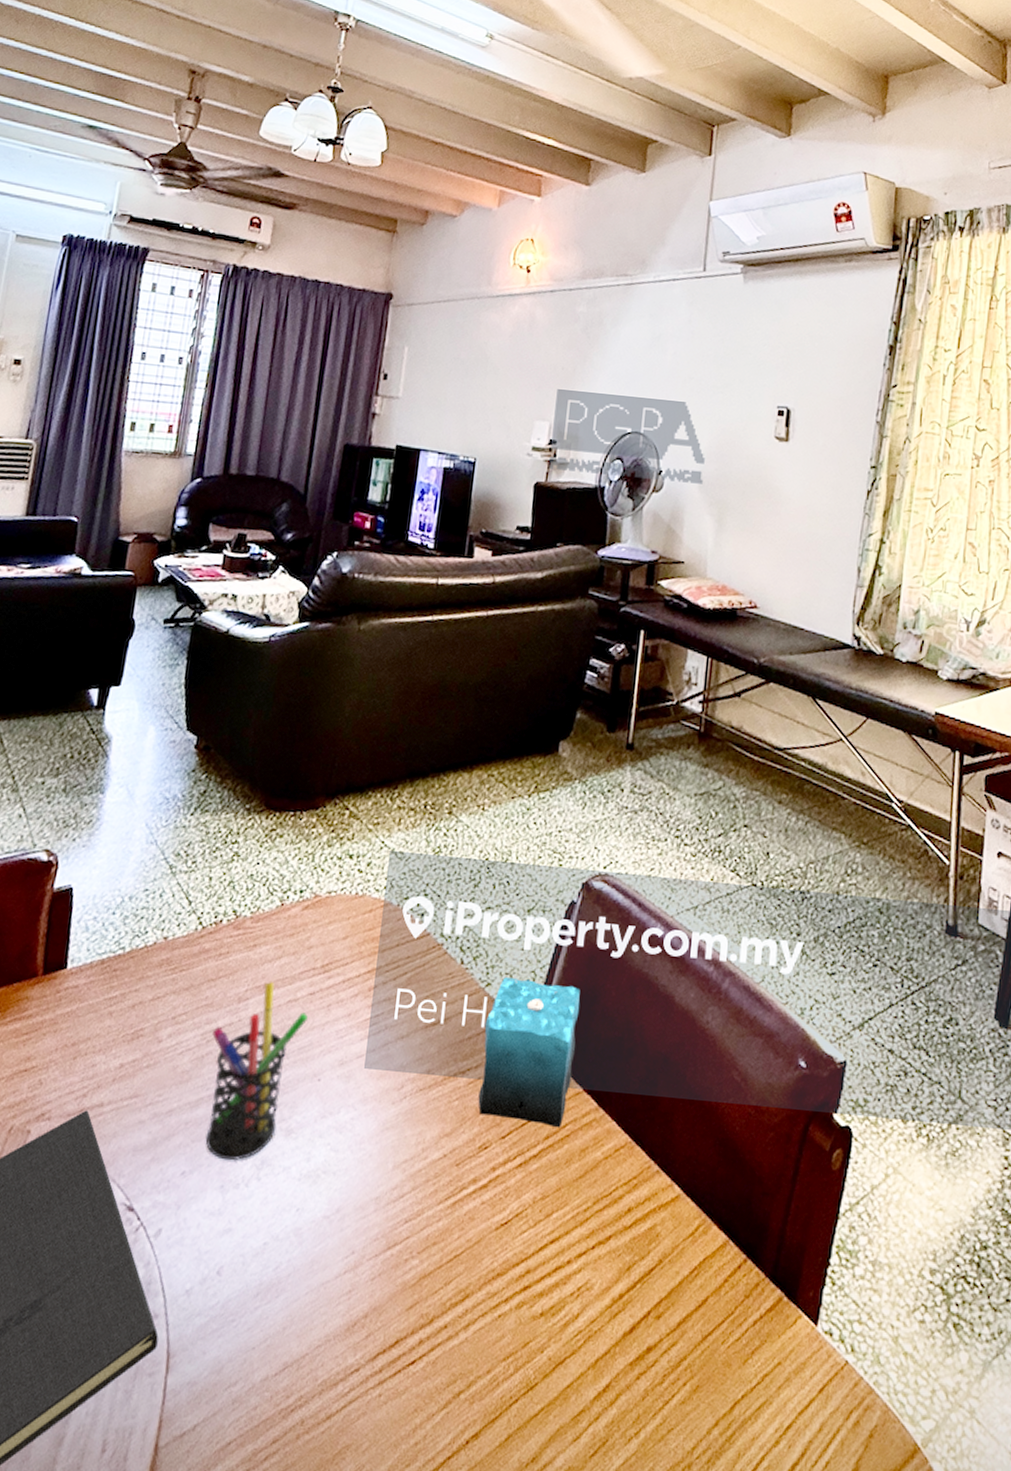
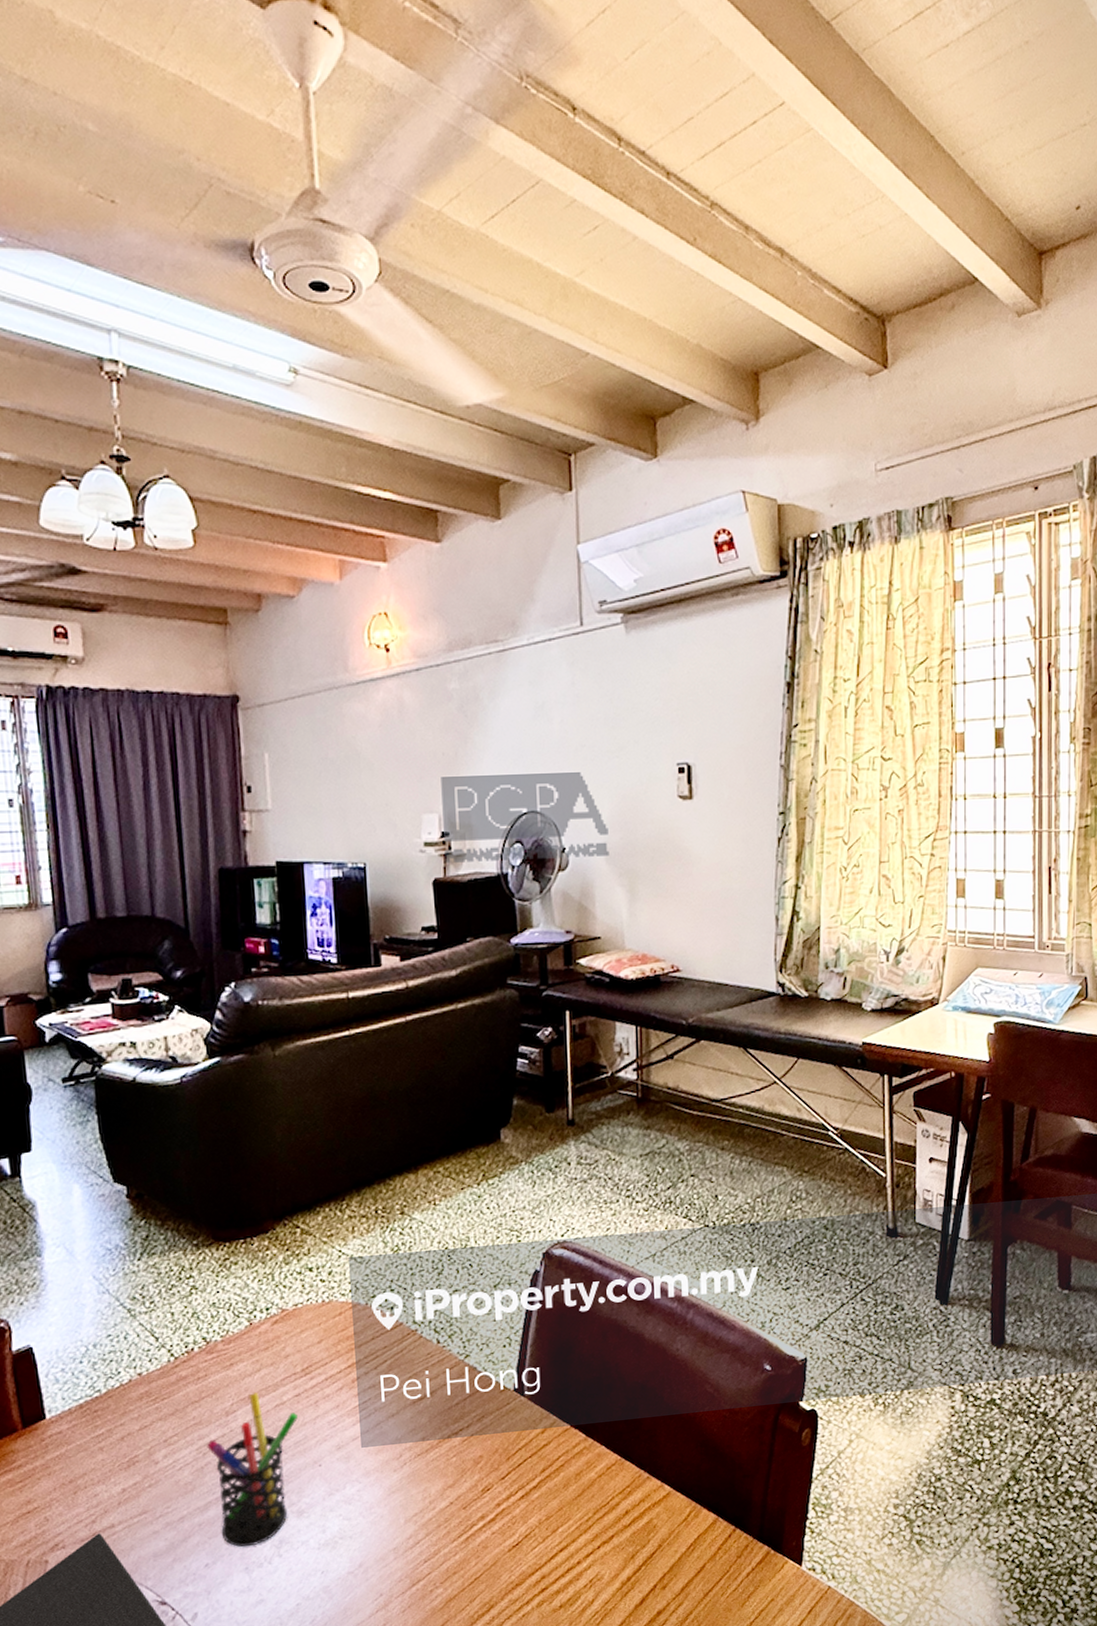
candle: present [478,959,580,1128] -> none [469,1327,559,1464]

